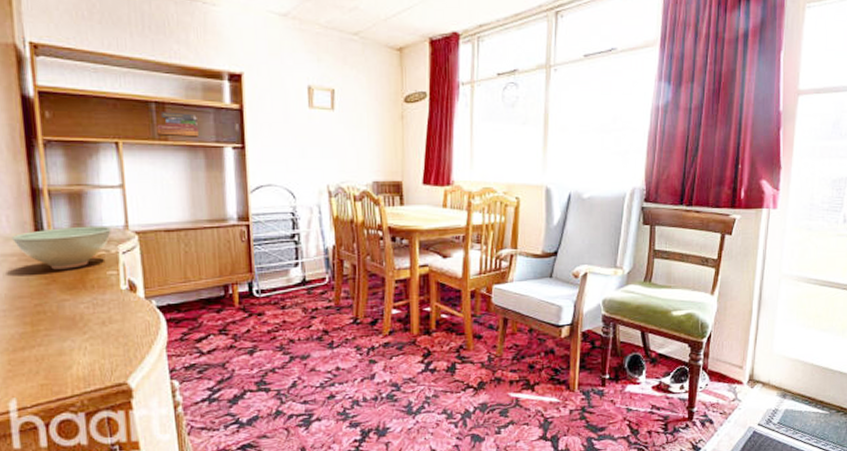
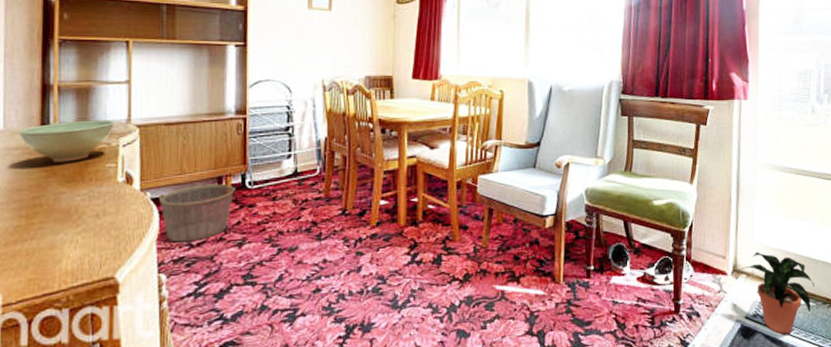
books: present [156,112,200,137] -> none [166,13,205,36]
basket: none [164,292,243,350] -> present [158,184,236,243]
potted plant: none [751,362,830,440] -> present [735,252,815,334]

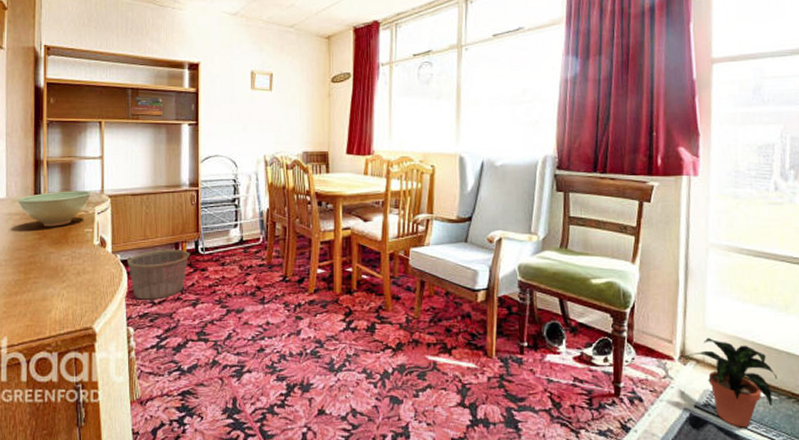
books: none [166,13,205,36] -> present [131,96,163,117]

